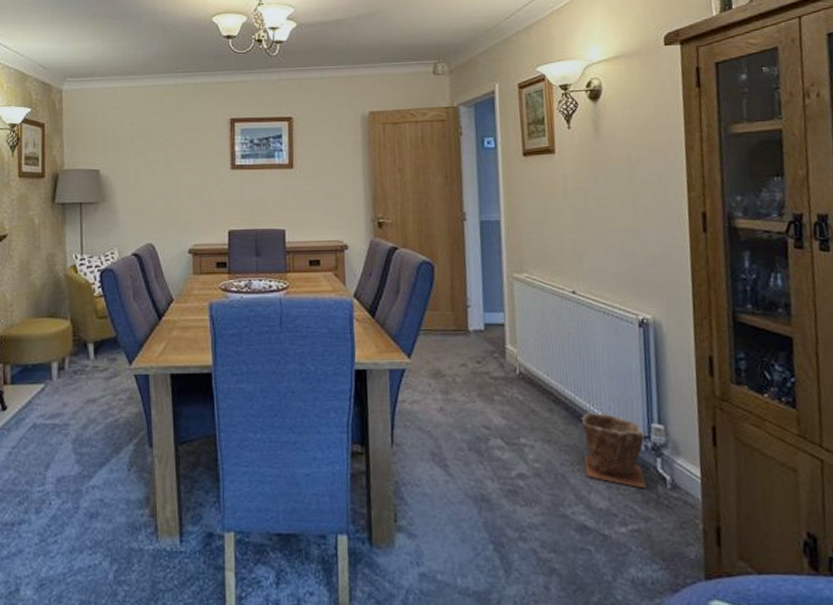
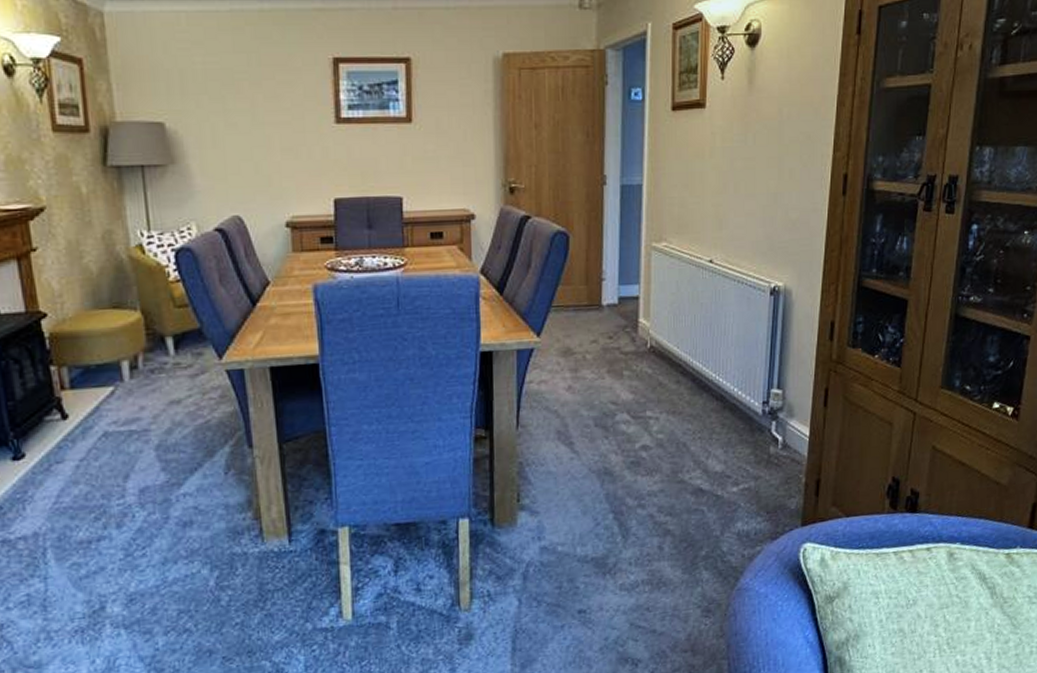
plant pot: present [580,412,647,489] -> none [705,381,765,451]

